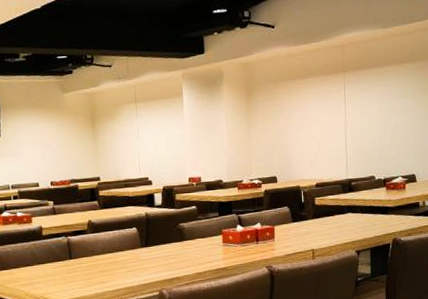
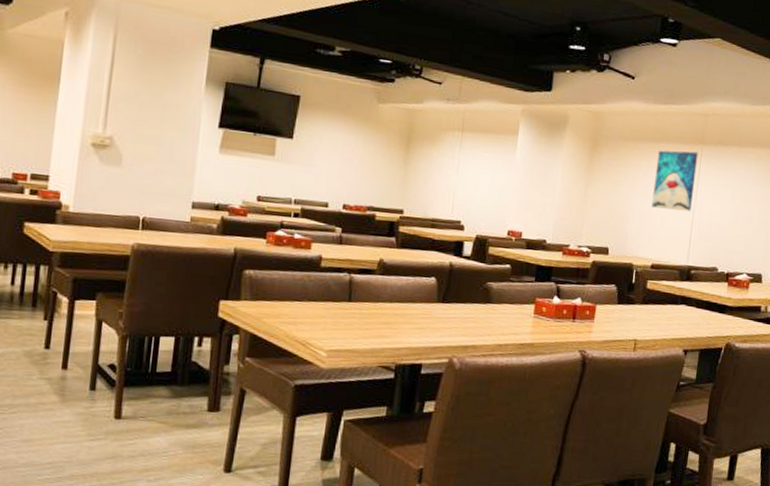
wall art: none [305,80,343,135] -> present [651,150,699,212]

